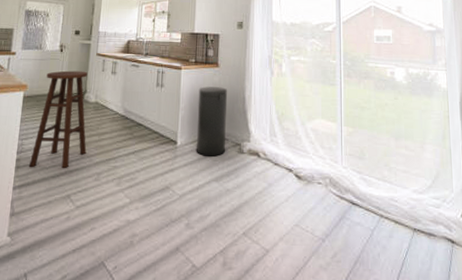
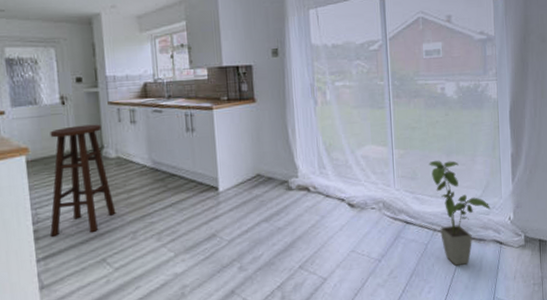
pedal bin: present [196,86,228,157] -> none [235,124,272,199]
house plant: none [377,142,442,260] -> present [429,160,492,266]

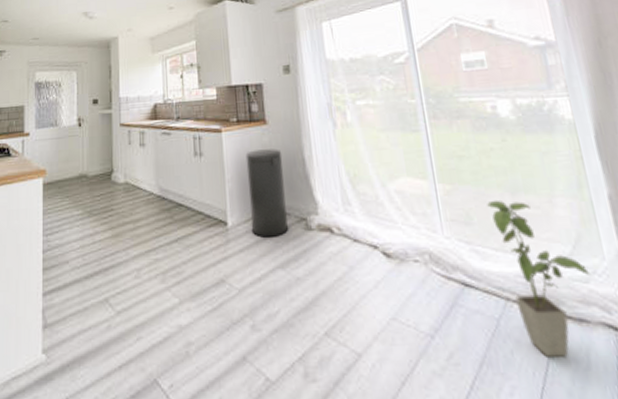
bar stool: present [50,124,116,236] -> none [58,146,121,267]
pedal bin: none [235,124,272,199] -> present [245,148,288,238]

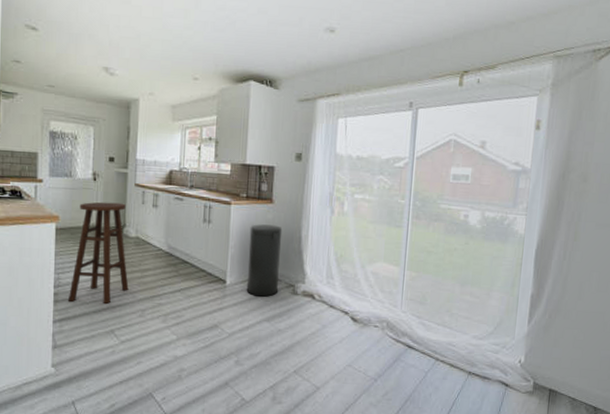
bar stool: none [58,146,121,267] -> present [69,202,129,304]
house plant: present [487,200,592,357] -> none [440,288,502,400]

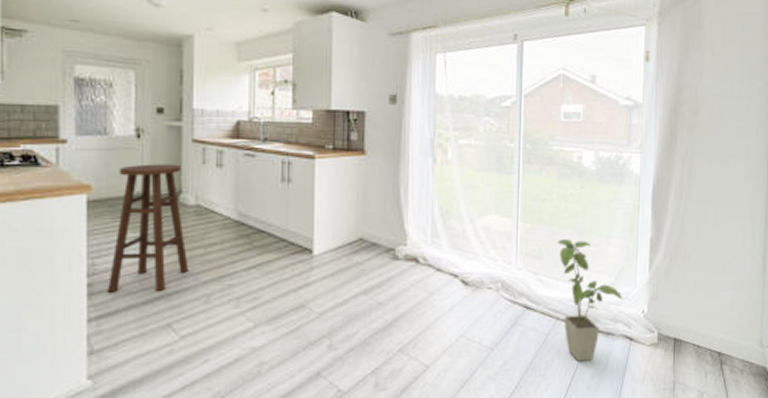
pedal bin: present [246,224,283,297] -> none [337,180,378,266]
house plant: none [440,288,502,400] -> present [557,238,624,362]

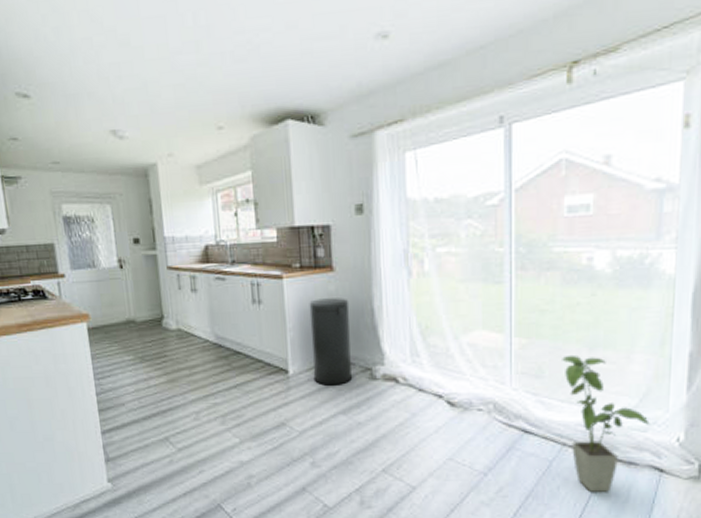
bar stool: present [108,164,189,293] -> none [109,291,178,409]
pedal bin: none [337,180,378,266] -> present [309,298,352,386]

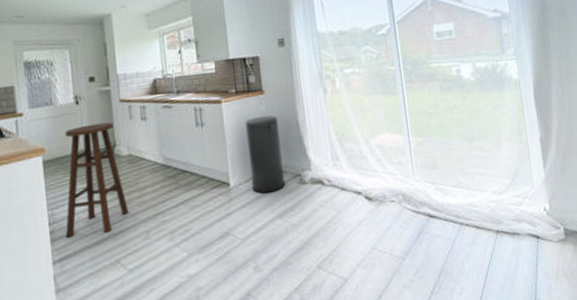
bar stool: none [109,291,178,409] -> present [65,122,129,237]
house plant: present [562,354,651,492] -> none [449,147,524,264]

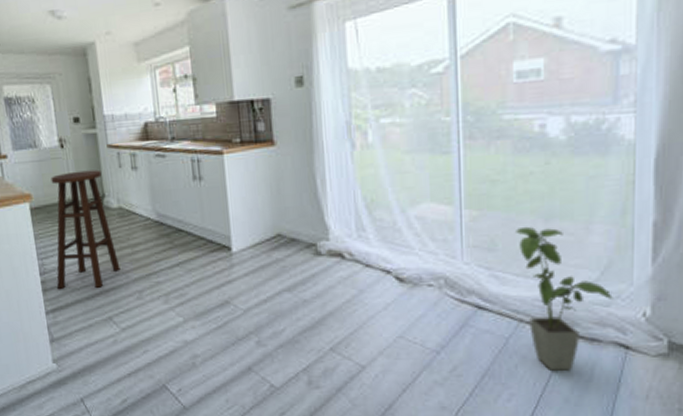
pedal bin: present [244,115,285,194] -> none [250,172,296,263]
house plant: none [449,147,524,264] -> present [516,226,615,371]

